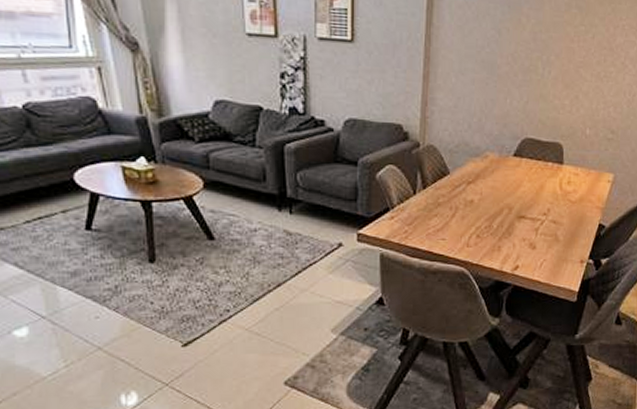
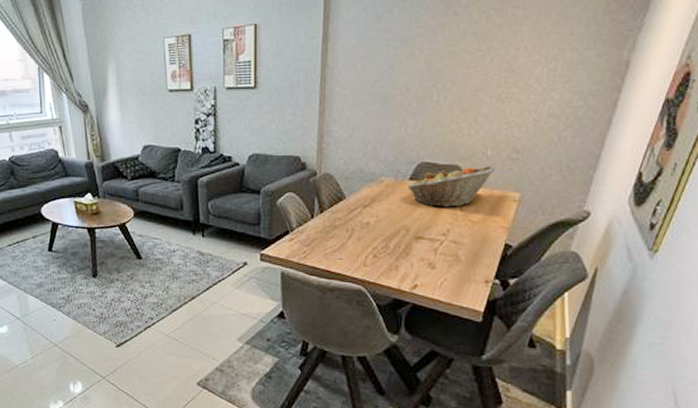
fruit basket: none [512,144,593,186] -> present [408,165,496,207]

